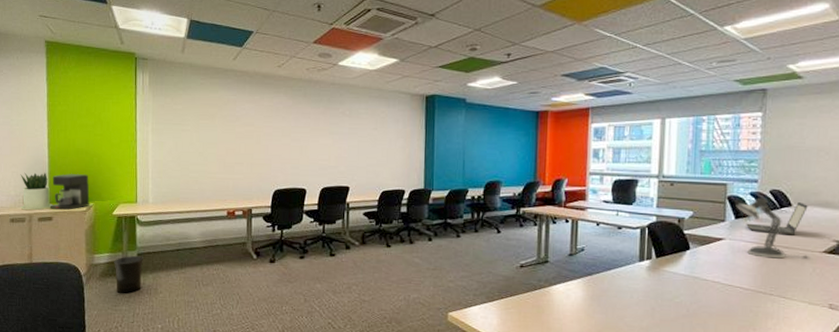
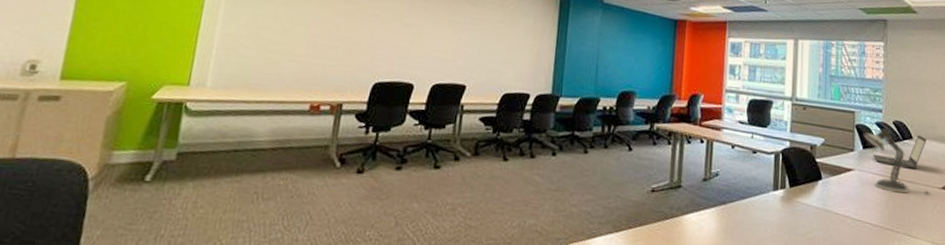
planter: present [20,172,53,211] -> none [14,33,66,86]
coffee maker: present [49,174,90,210] -> none [59,40,127,89]
waste bin: present [114,255,143,294] -> none [136,155,185,207]

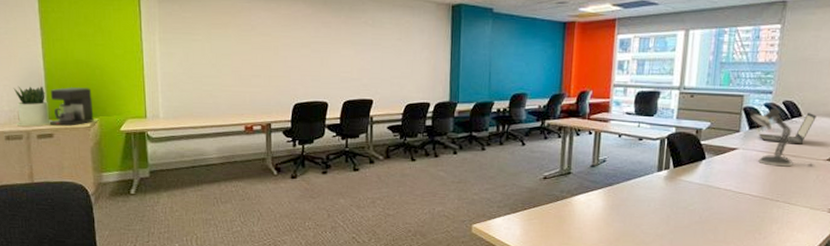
planter: none [14,33,66,86] -> present [13,85,53,127]
coffee maker: none [59,40,127,89] -> present [49,87,94,126]

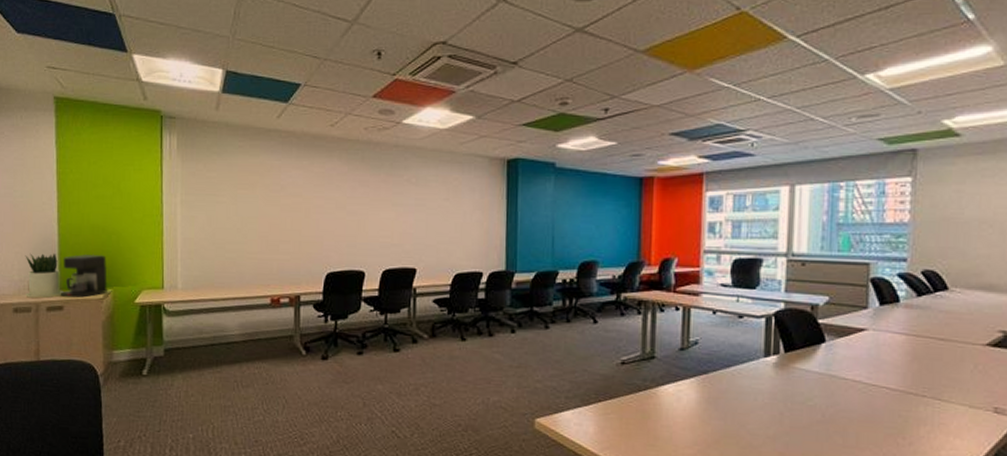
desk lamp: present [750,108,816,167] -> none [880,279,972,353]
laptop computer: present [759,113,817,145] -> none [893,285,968,325]

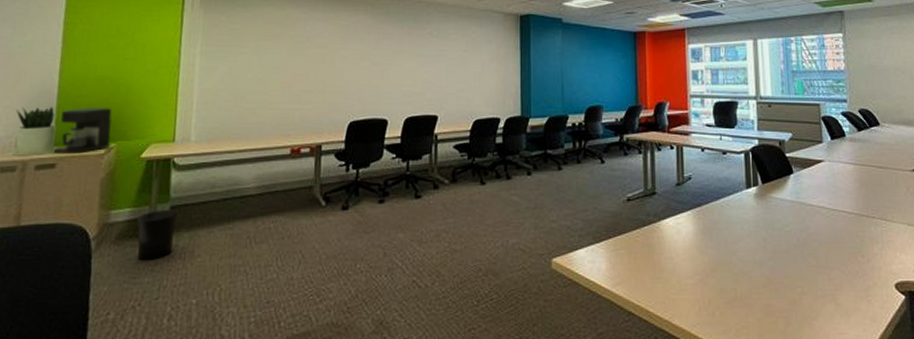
waste bin: none [136,351,171,397] -> present [137,209,178,260]

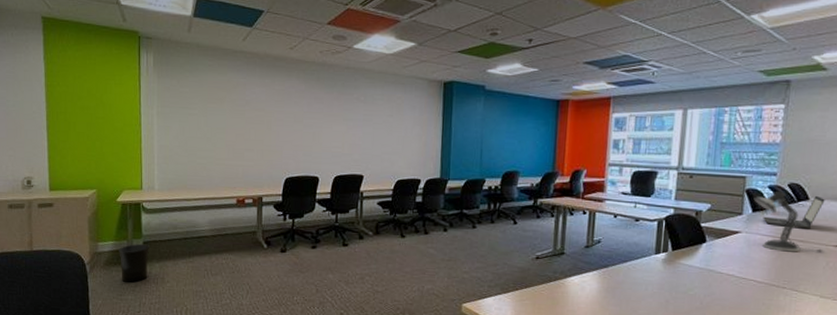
planter: present [11,106,58,156] -> none [18,156,53,196]
coffee maker: present [53,108,112,154] -> none [50,158,92,196]
desk lamp: none [830,117,903,179] -> present [753,190,825,253]
laptop computer: none [841,121,894,155] -> present [763,196,825,229]

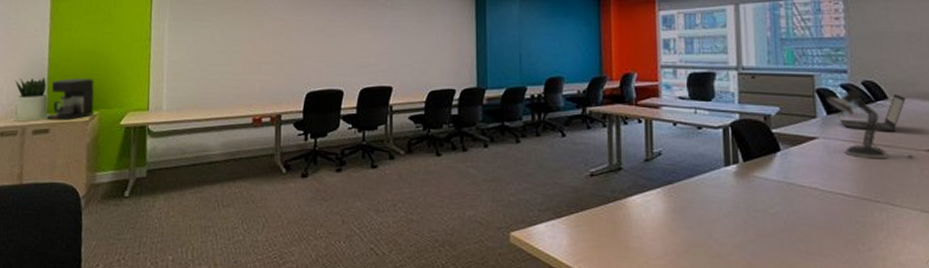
planter: none [18,156,53,196] -> present [13,77,50,122]
coffee maker: none [50,158,92,196] -> present [46,78,94,120]
waste bin: present [119,244,149,283] -> none [119,172,154,219]

